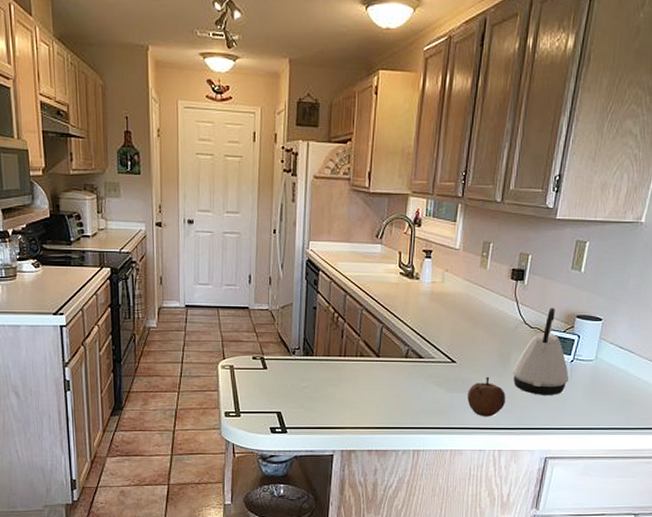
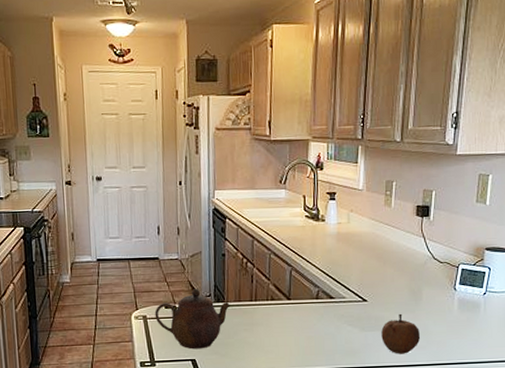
teapot: none [242,341,319,402] -> present [155,289,230,349]
kettle: present [513,307,570,395] -> none [425,241,483,330]

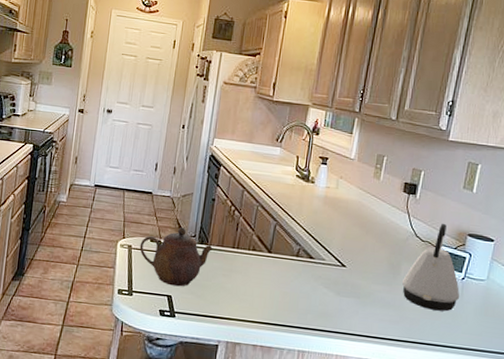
fruit: present [381,313,421,354] -> none [355,284,395,326]
kettle: none [425,241,483,330] -> present [402,223,460,312]

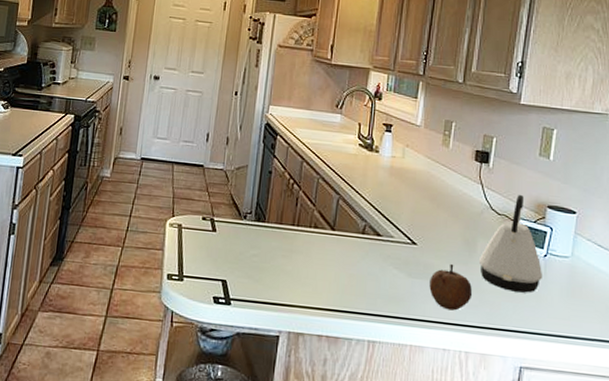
teapot: present [139,227,213,287] -> none [190,203,271,270]
fruit: none [355,284,395,326] -> present [429,263,473,311]

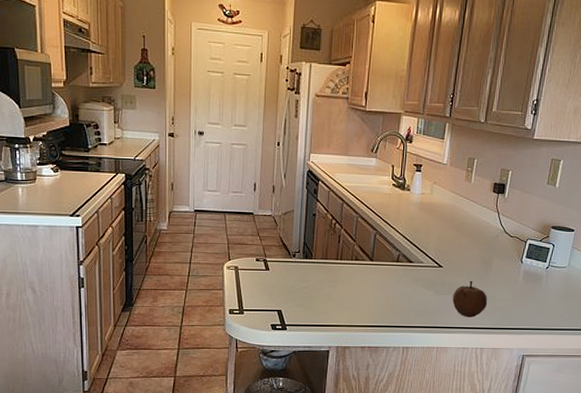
kettle: present [479,194,544,293] -> none [494,218,545,299]

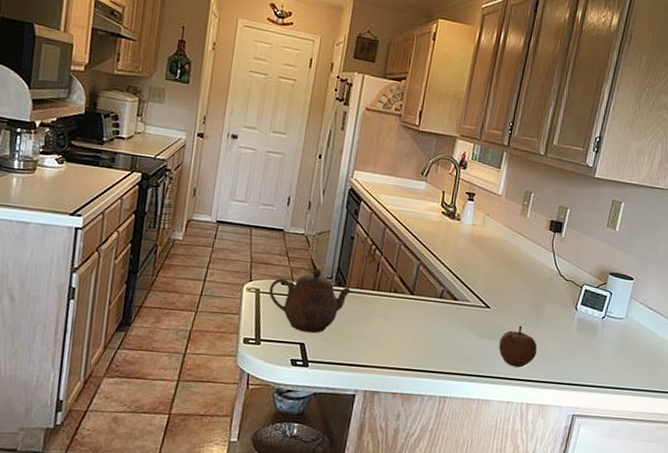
teapot: none [246,245,317,301] -> present [268,268,351,334]

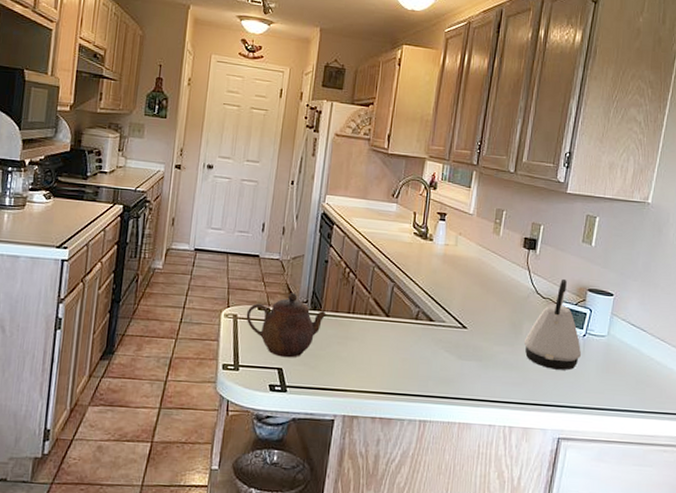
fruit: present [499,325,537,368] -> none [478,345,518,389]
kettle: none [545,262,600,351] -> present [524,278,582,371]

